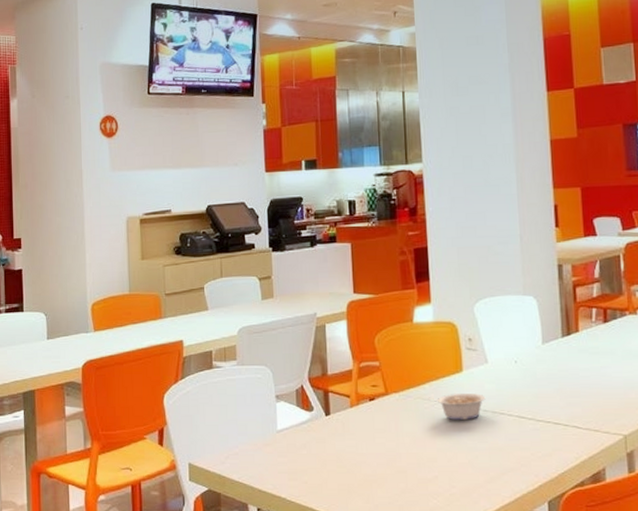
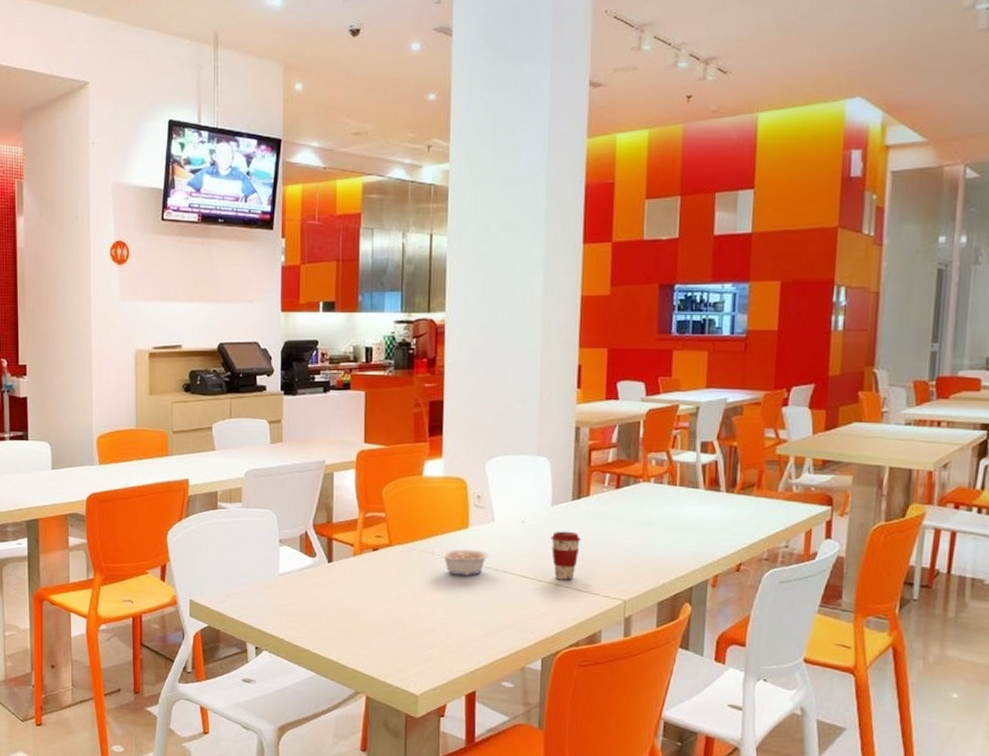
coffee cup: none [545,368,575,418] -> present [551,531,582,580]

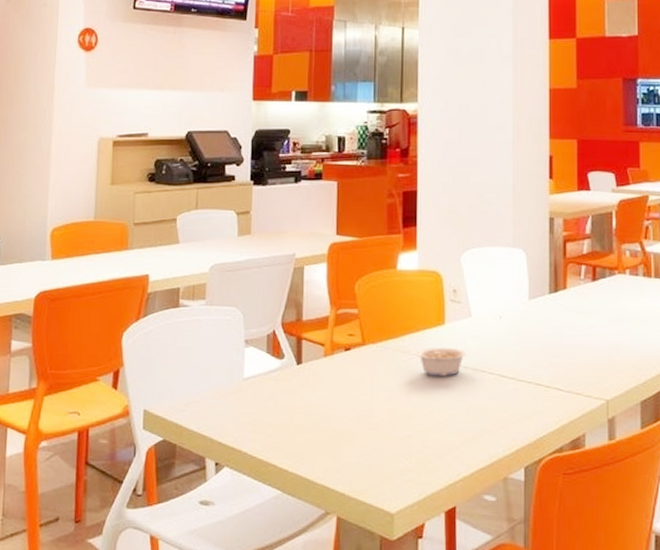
coffee cup: present [551,531,582,580] -> none [529,326,560,379]

